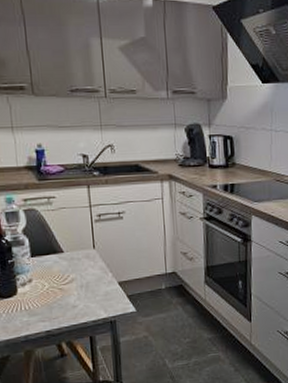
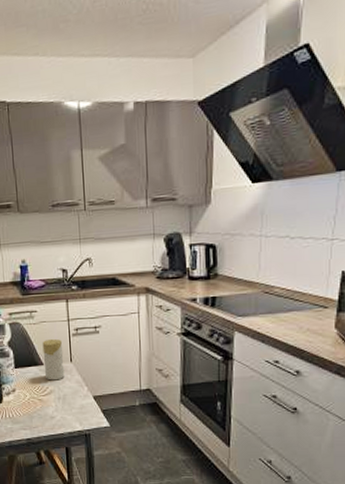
candle: none [62,226,88,268] -> present [42,339,65,381]

